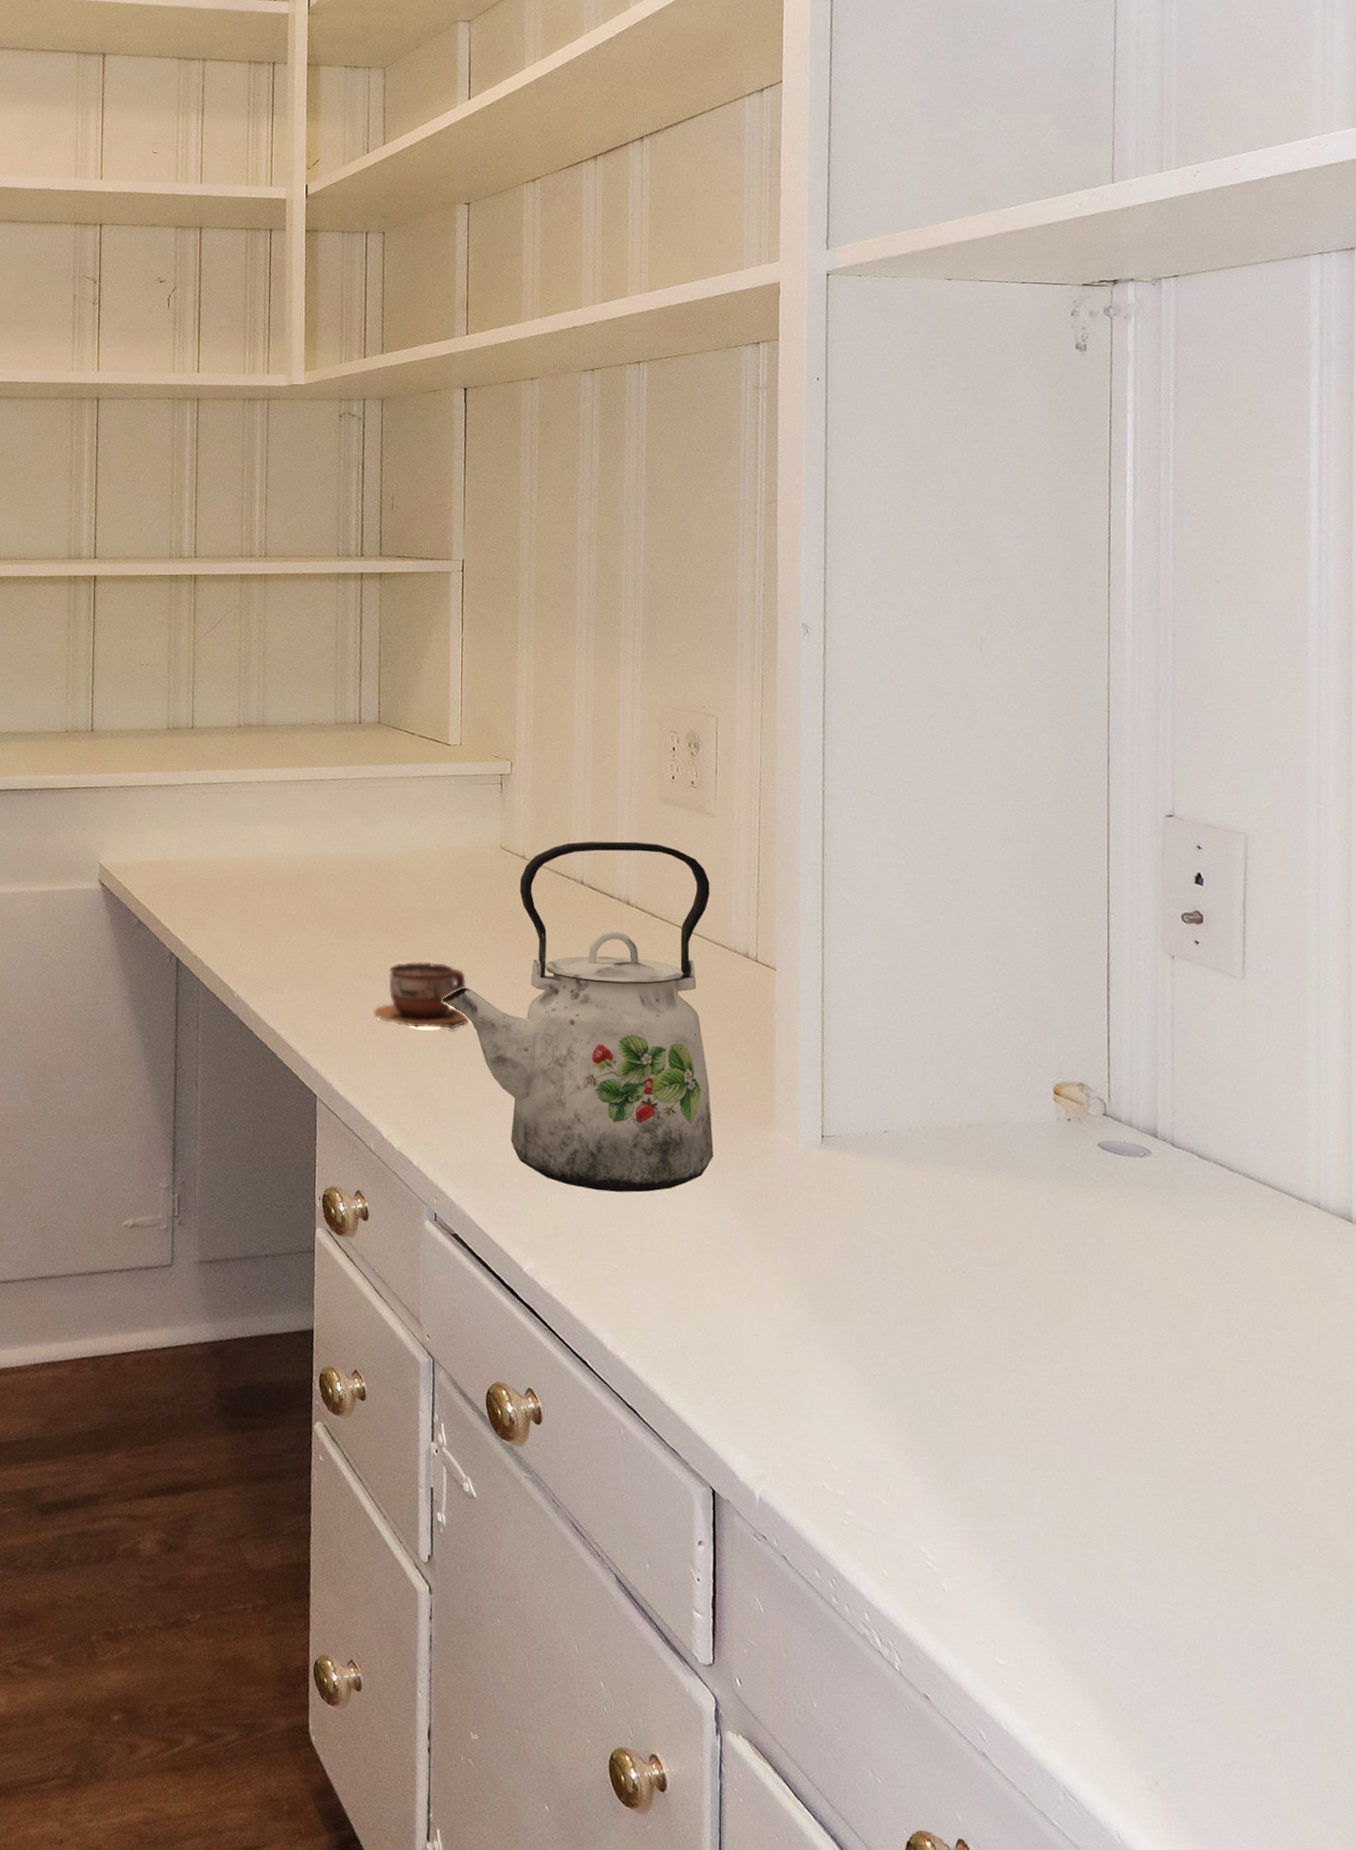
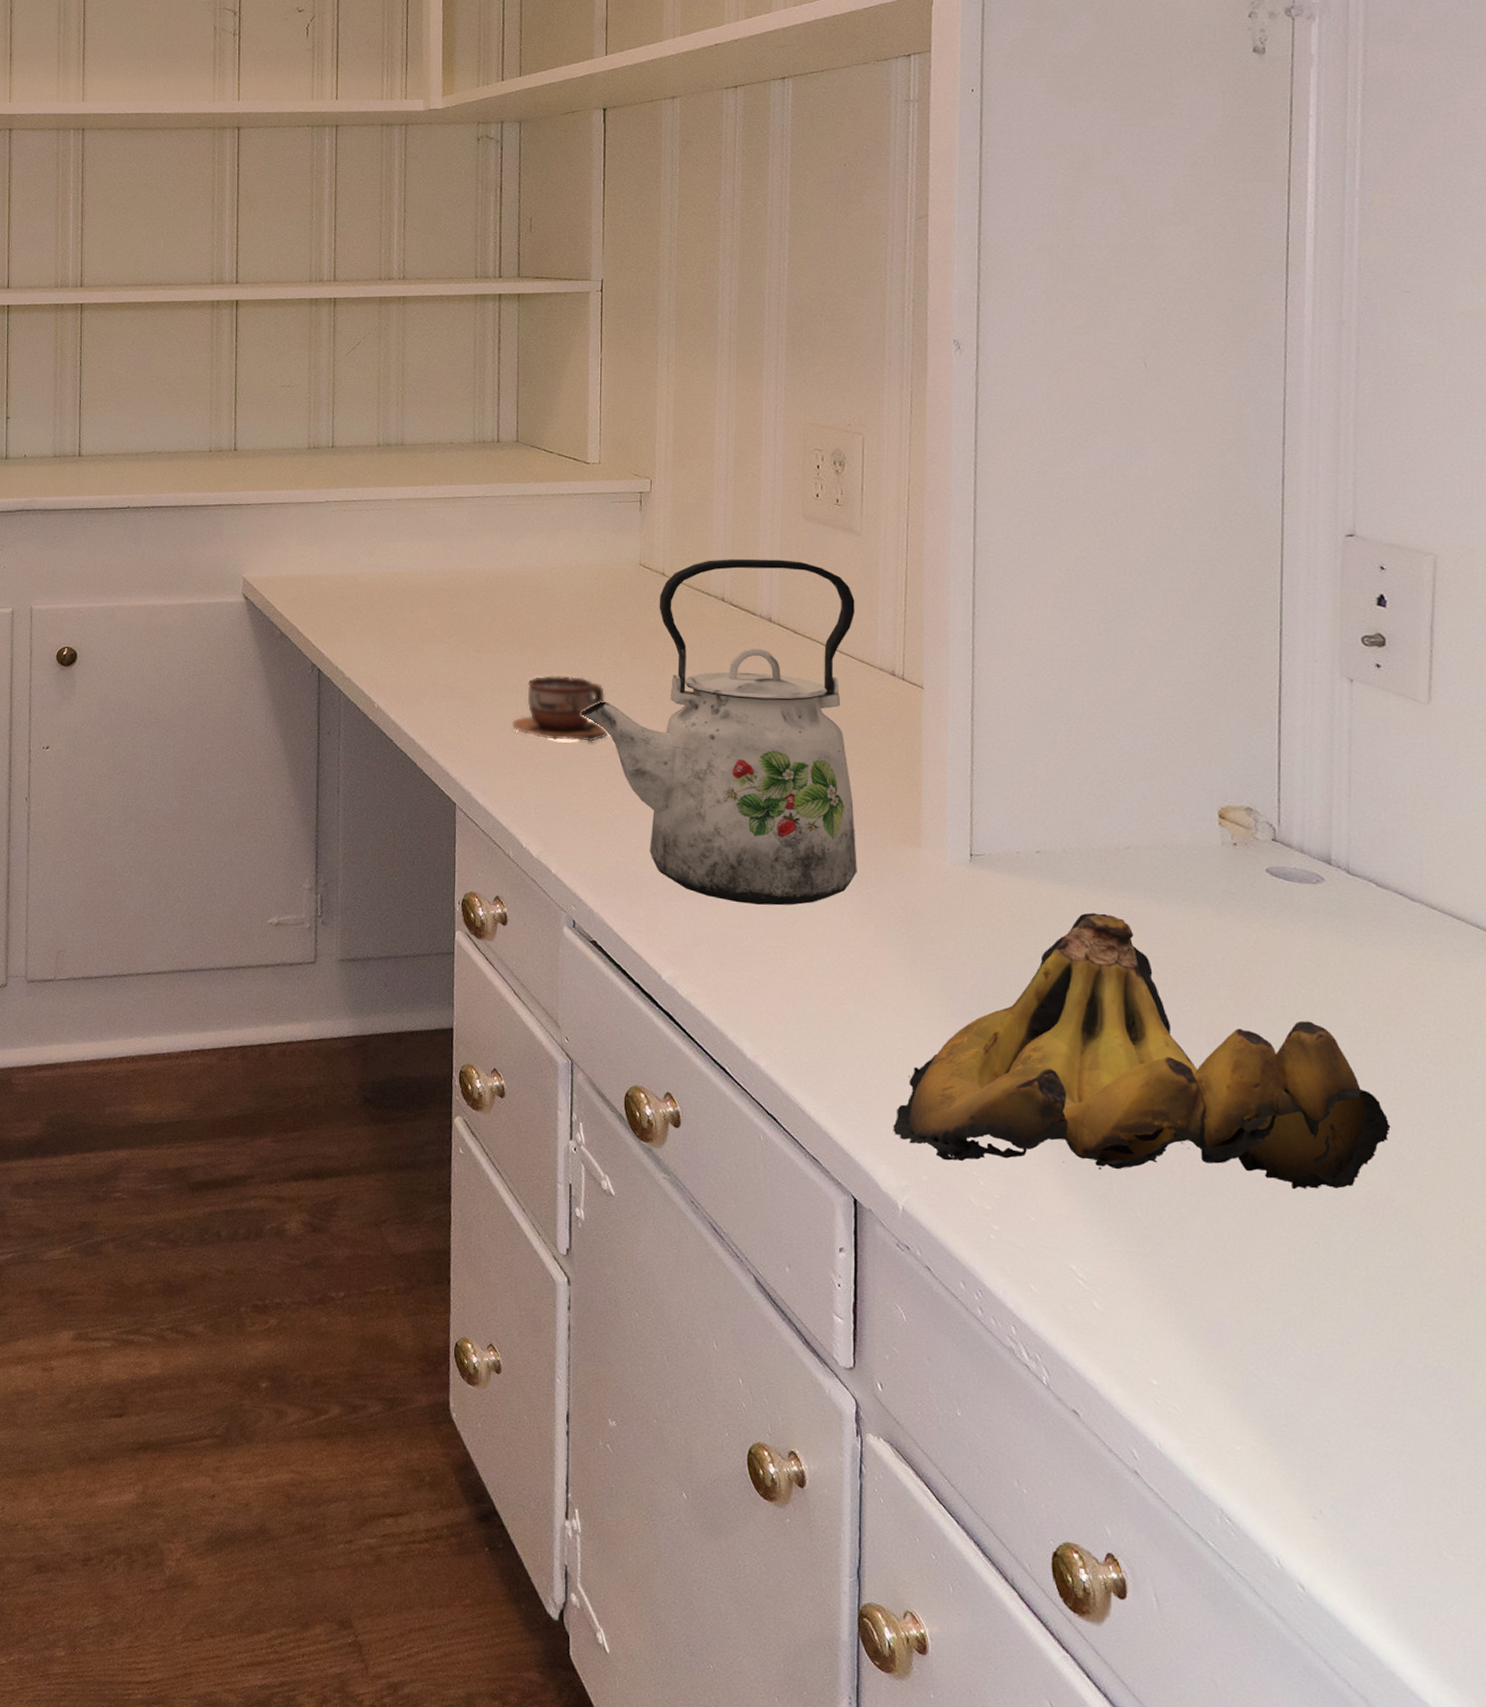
banana bunch: none [750,1191,1215,1461] -> present [893,912,1391,1190]

